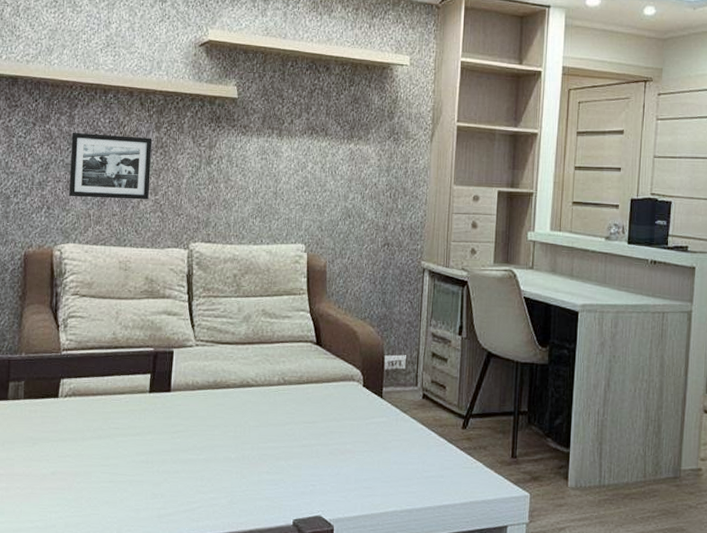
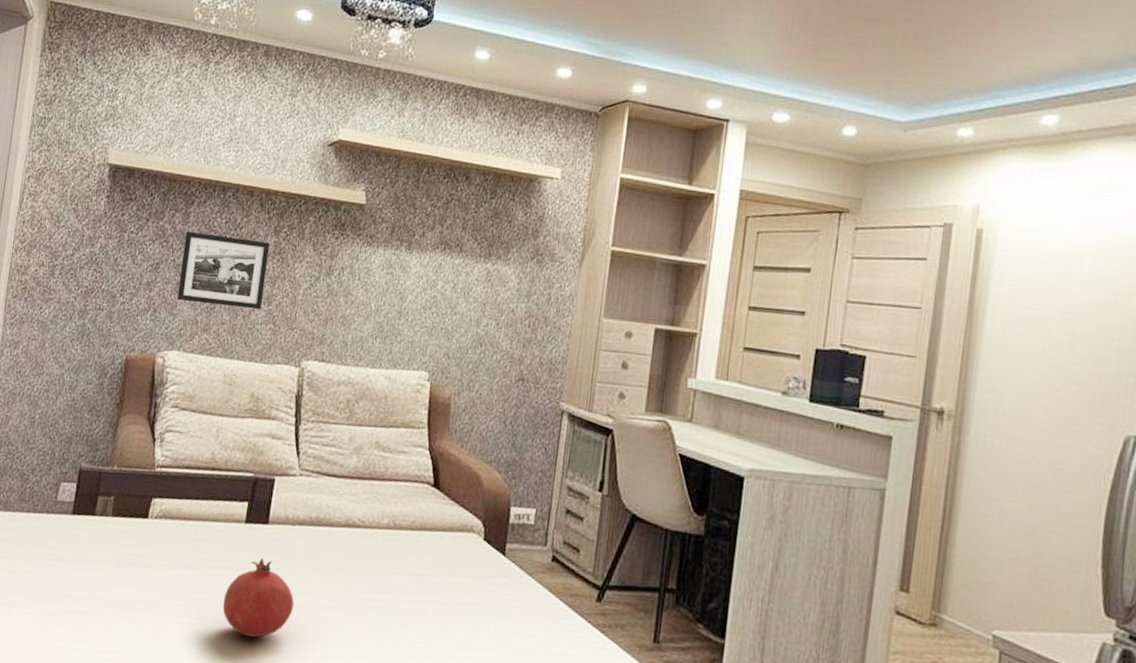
fruit: none [134,422,200,493] -> present [222,557,294,638]

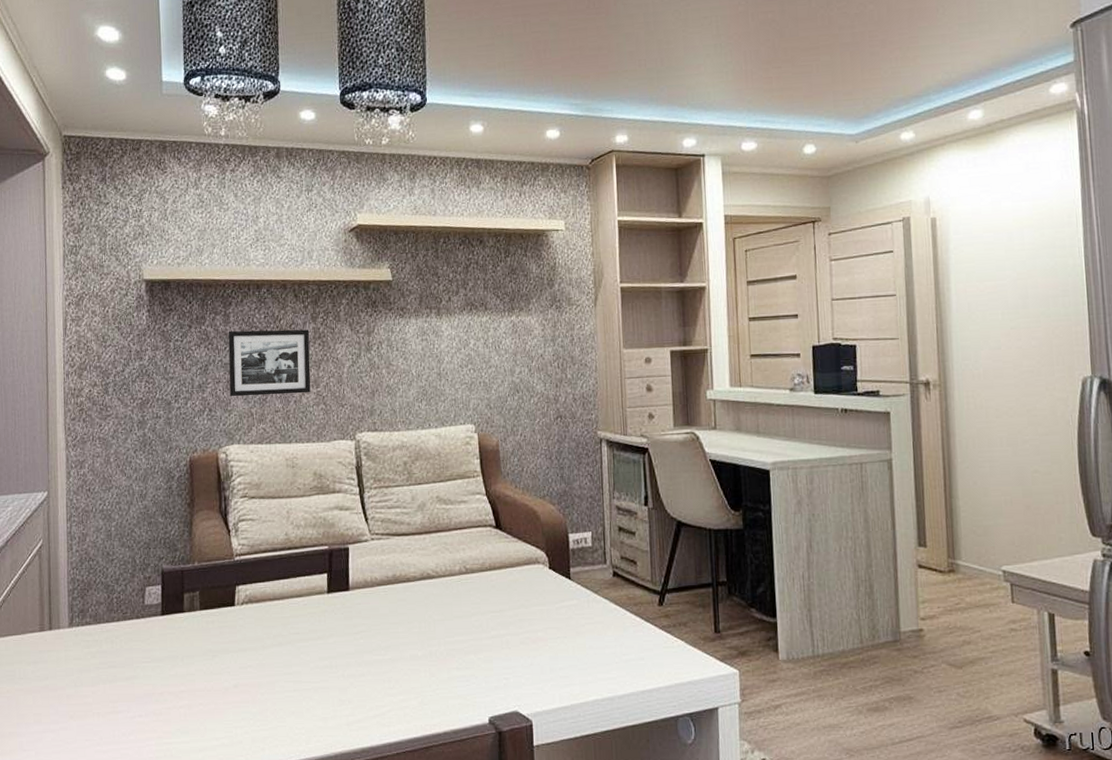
fruit: present [222,557,294,638] -> none [318,622,386,698]

